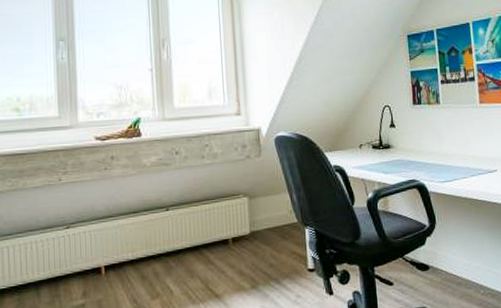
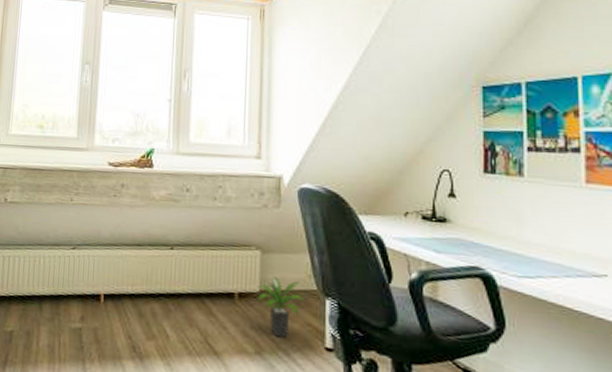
potted plant: none [248,217,289,270] -> present [258,276,306,338]

